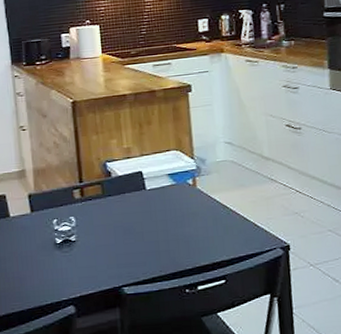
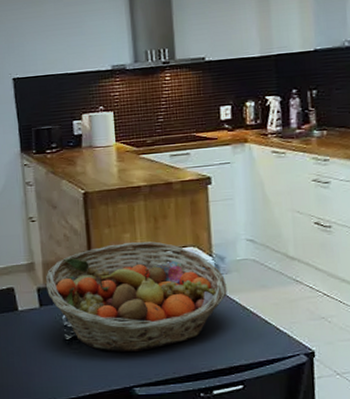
fruit basket: none [37,146,209,254] -> present [46,241,227,352]

